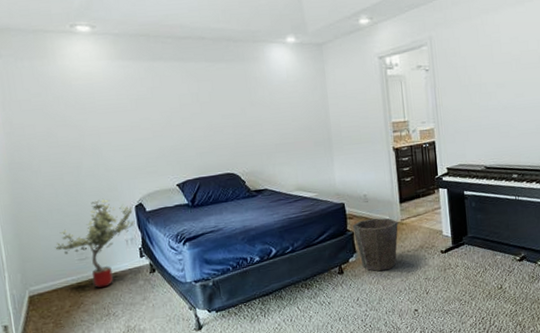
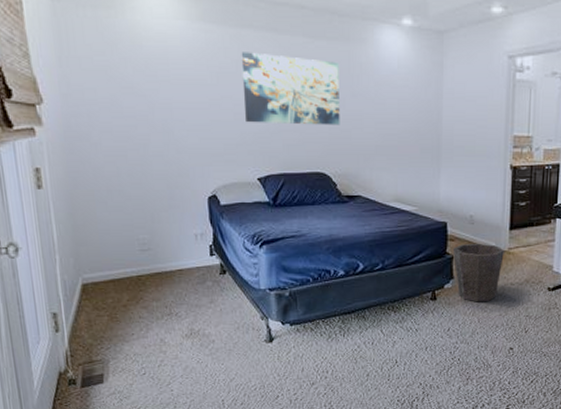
potted tree: present [55,199,134,289] -> none [114,185,206,285]
wall art: none [154,79,243,139] -> present [241,52,340,126]

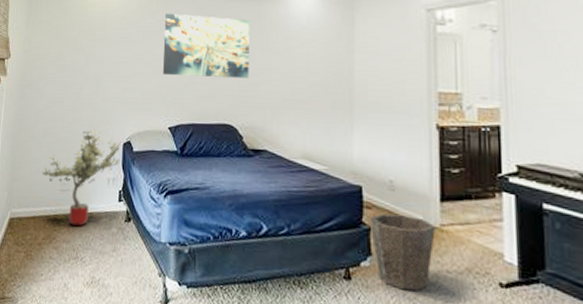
potted tree: none [114,185,206,285] -> present [42,130,120,227]

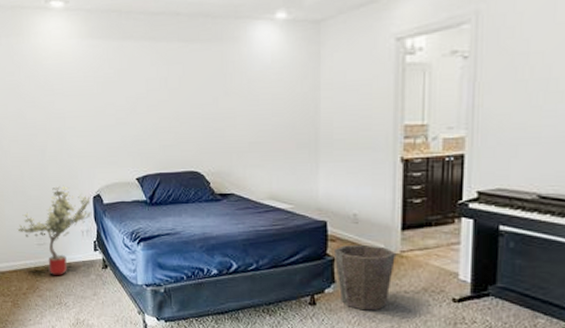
wall art: present [163,13,250,79] -> none [123,61,213,127]

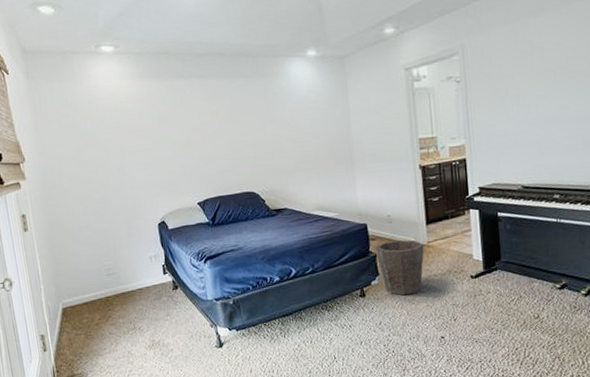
potted tree: present [17,186,91,276] -> none [85,217,158,303]

